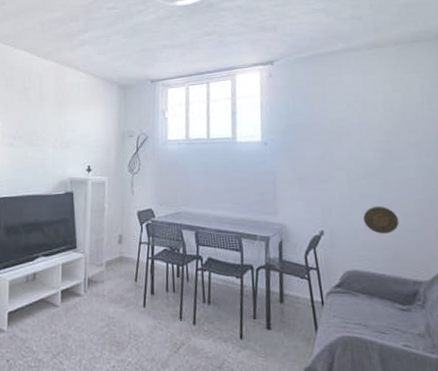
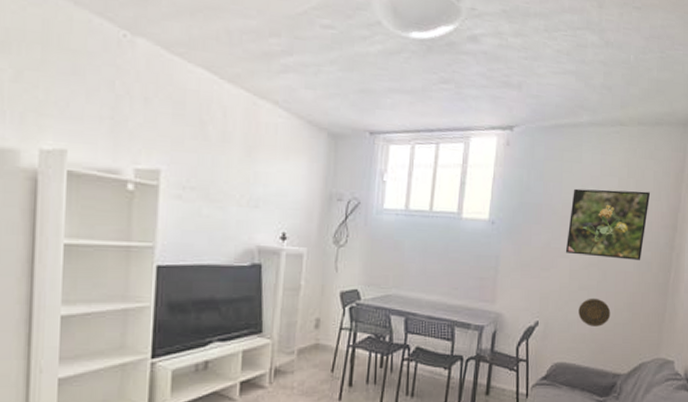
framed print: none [339,102,422,168] -> present [565,188,651,260]

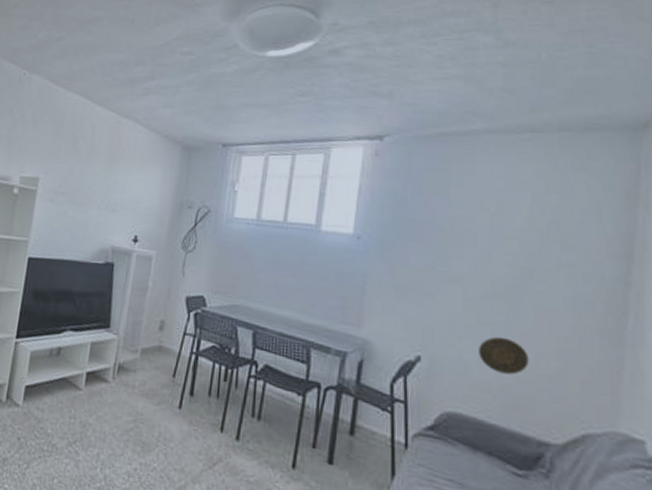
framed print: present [565,188,651,260] -> none [456,203,585,296]

